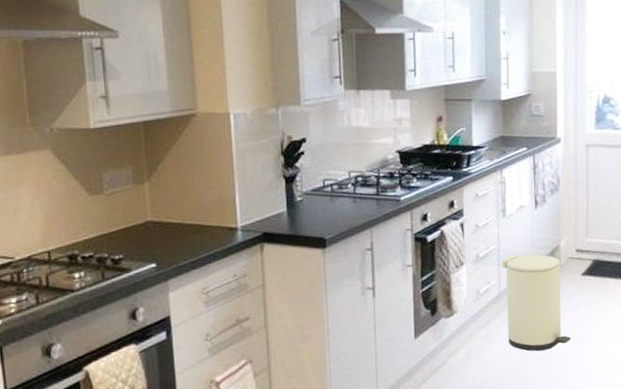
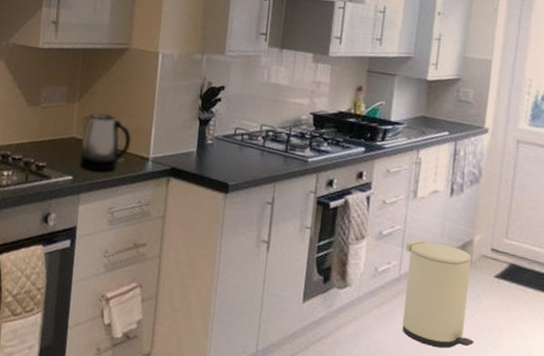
kettle: none [155,188,215,253] -> present [79,113,132,173]

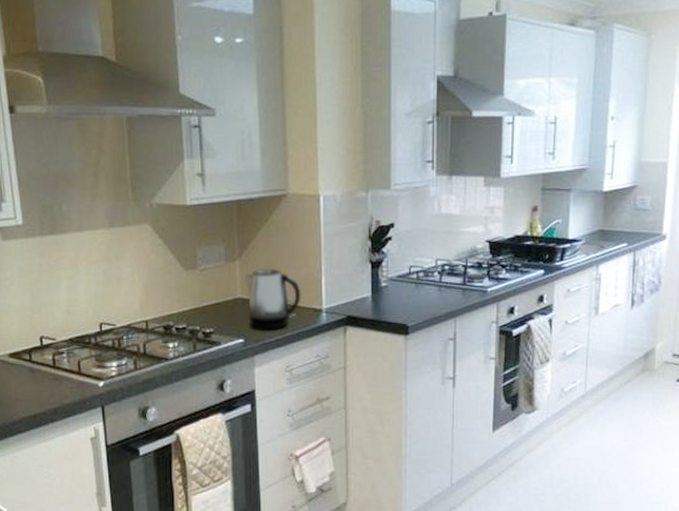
pedal bin: present [402,239,474,348] -> none [590,354,659,455]

